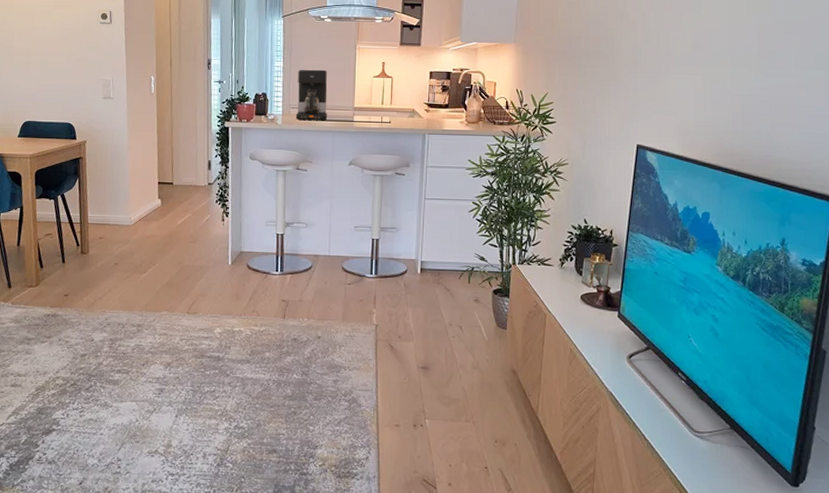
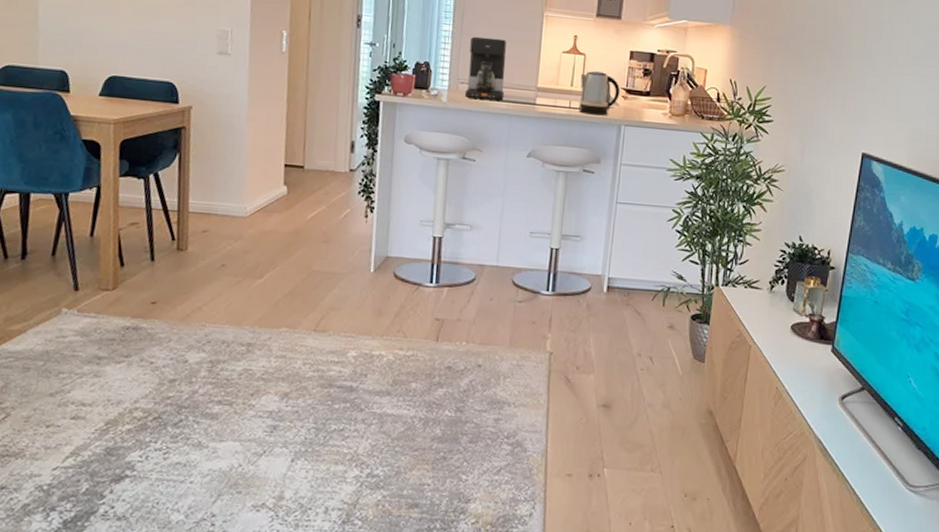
kettle: none [389,91,423,127] -> present [579,71,621,116]

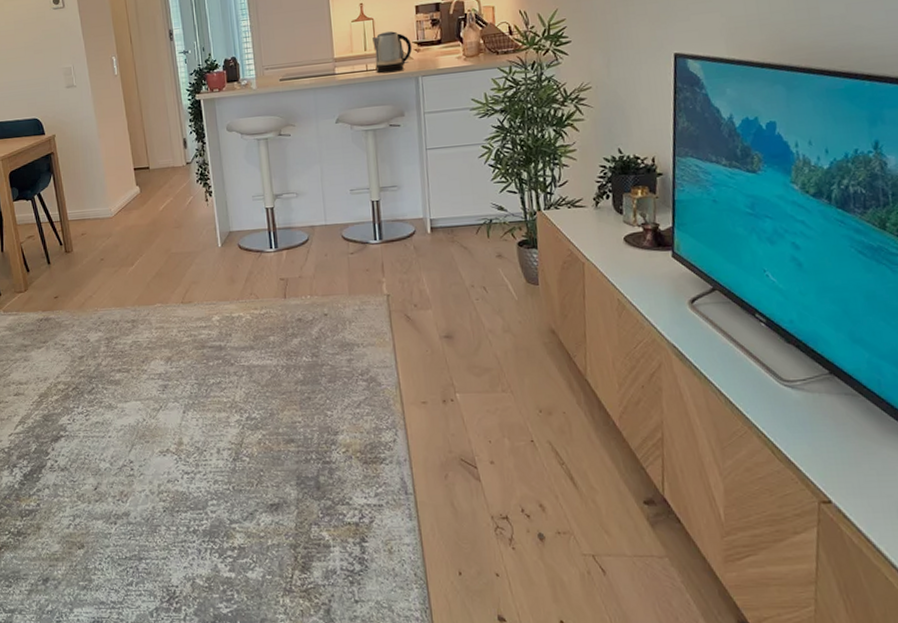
coffee maker: present [464,36,506,101] -> none [267,22,306,81]

